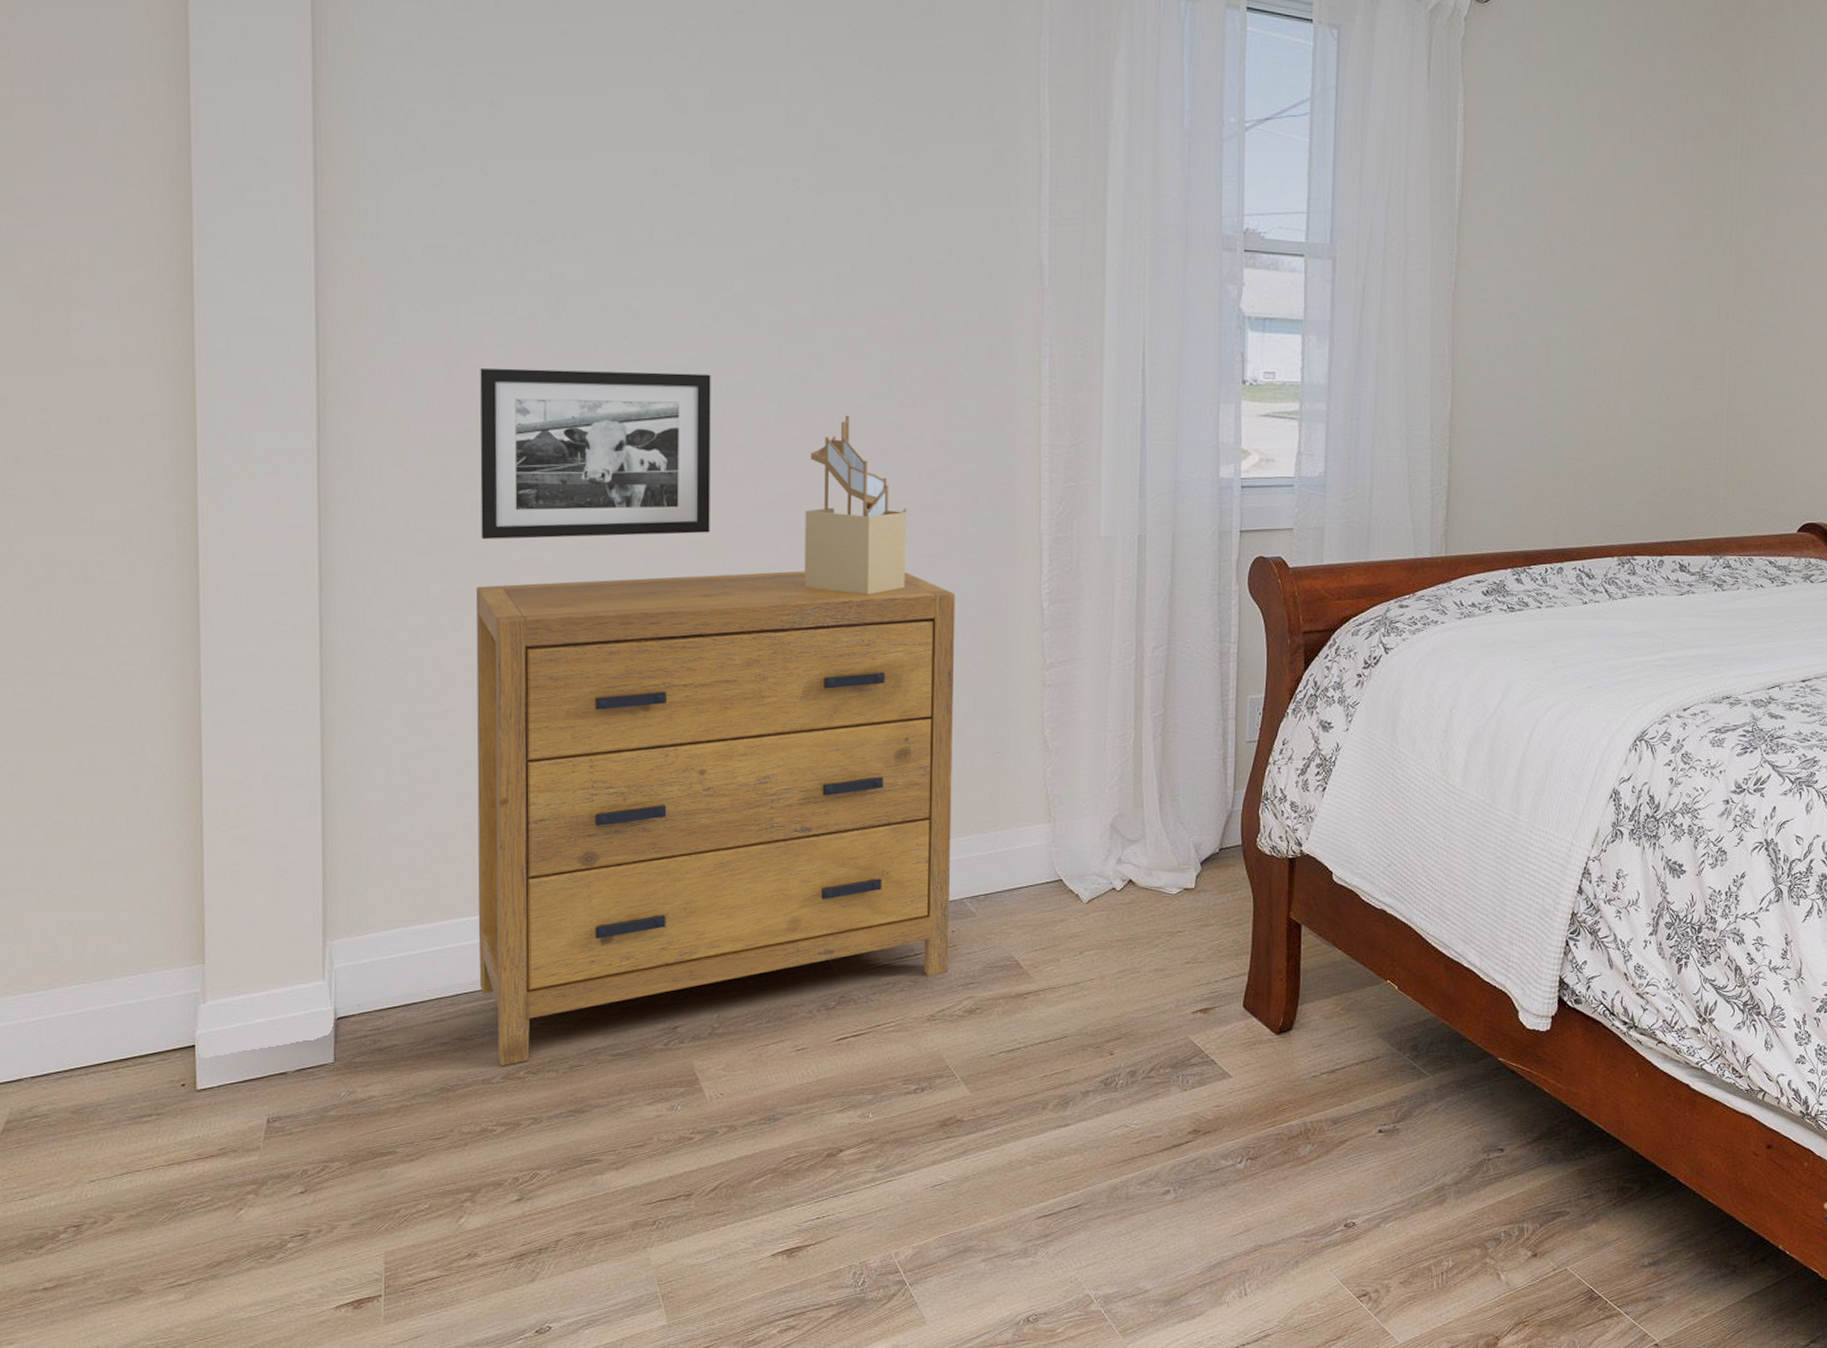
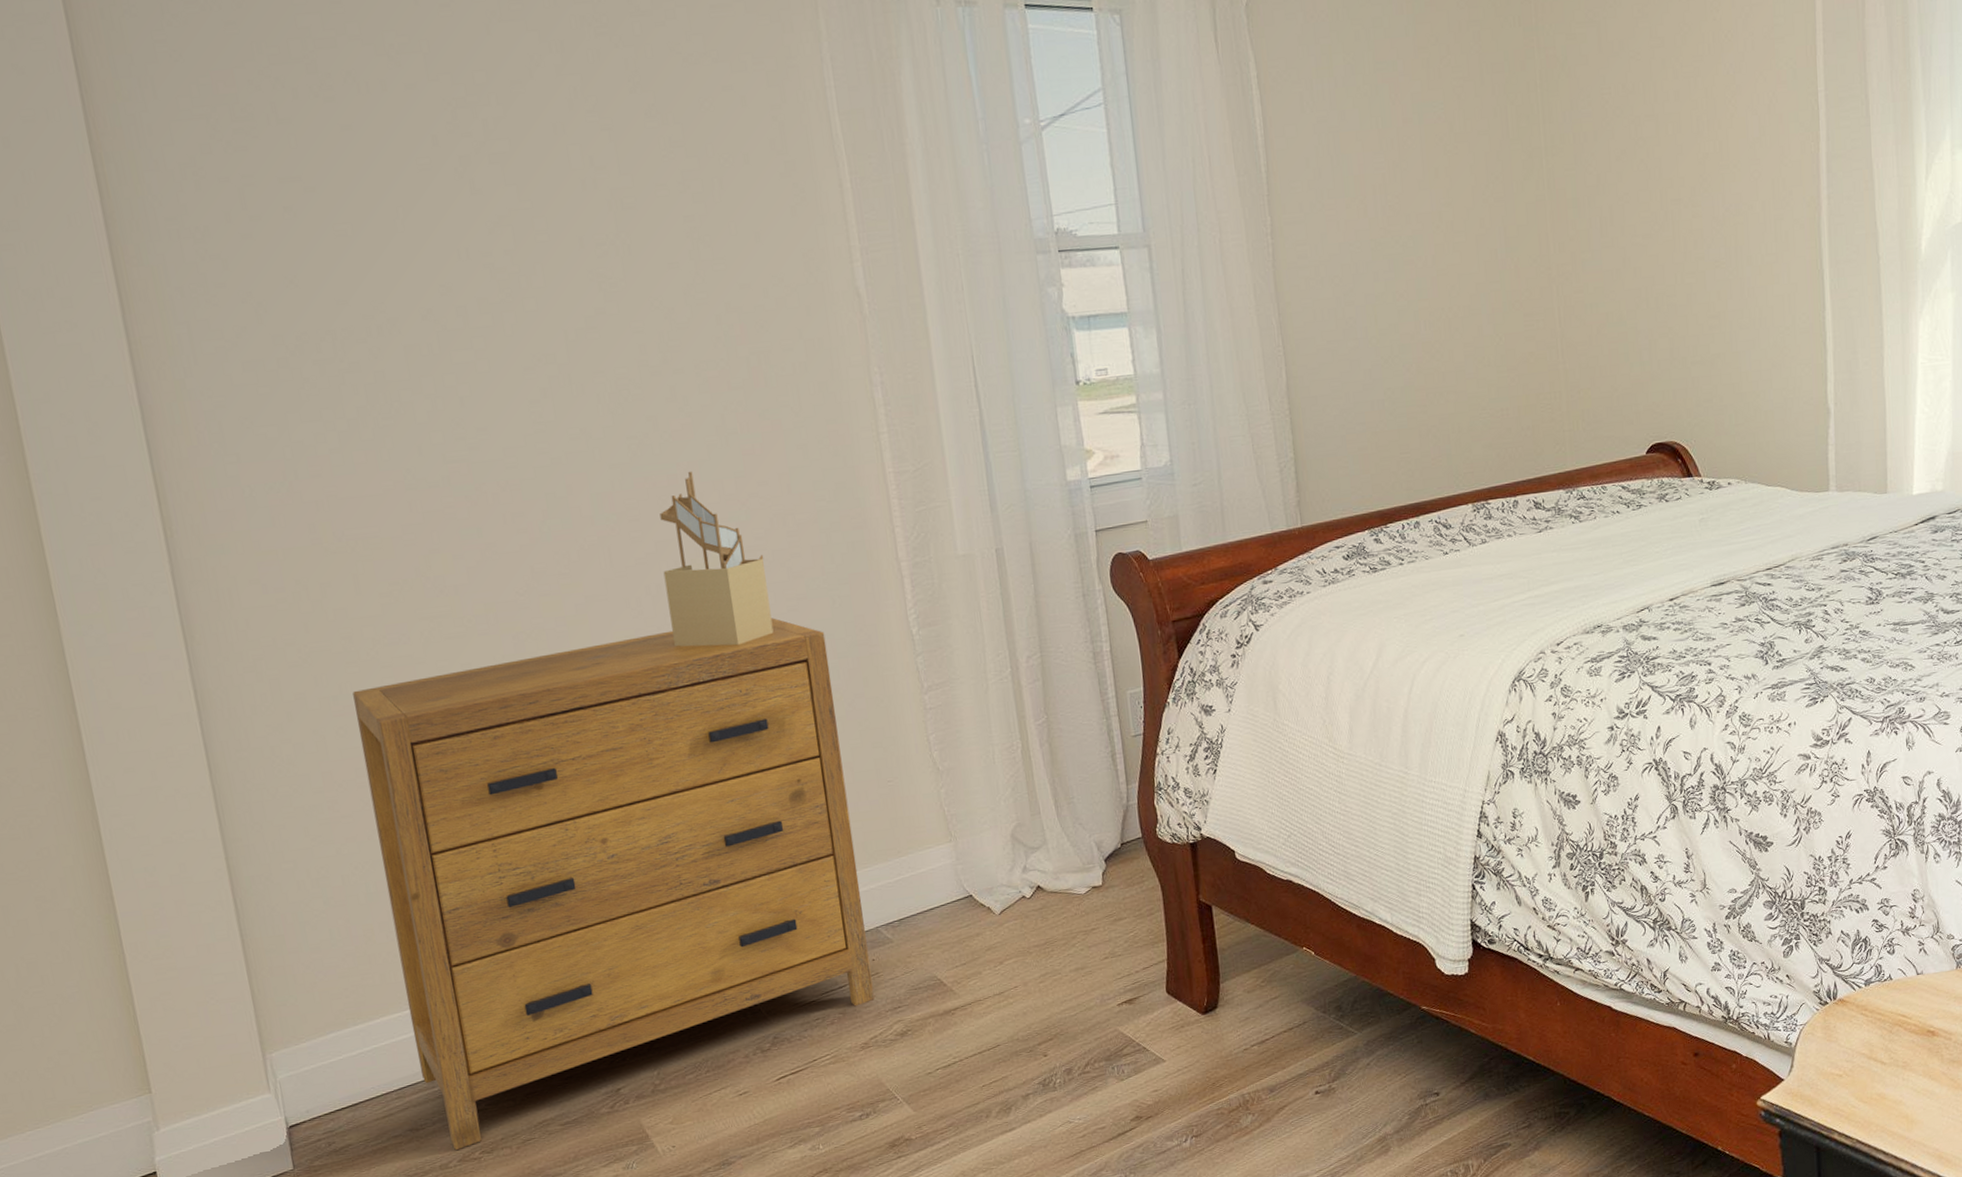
picture frame: present [480,368,711,540] -> none [319,450,573,645]

